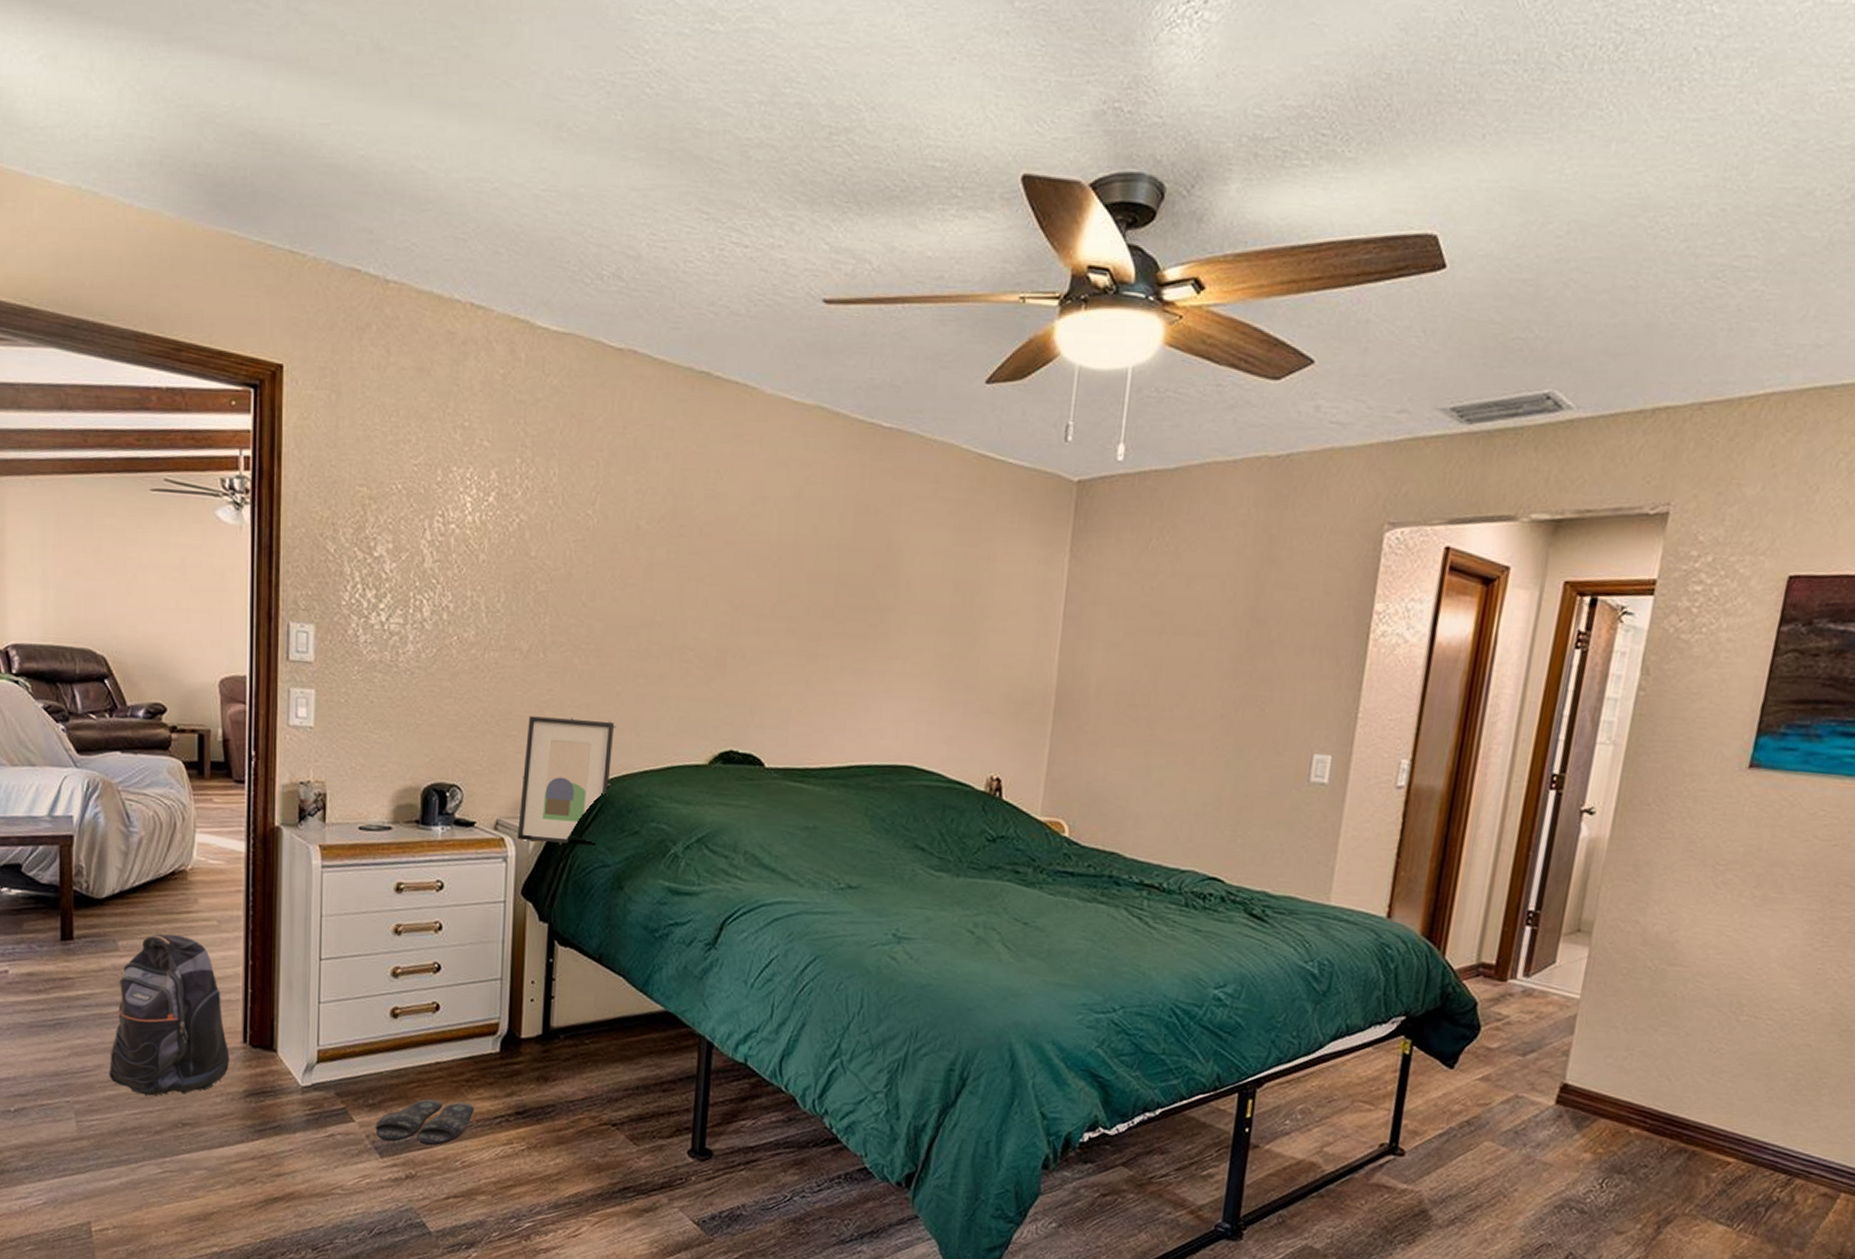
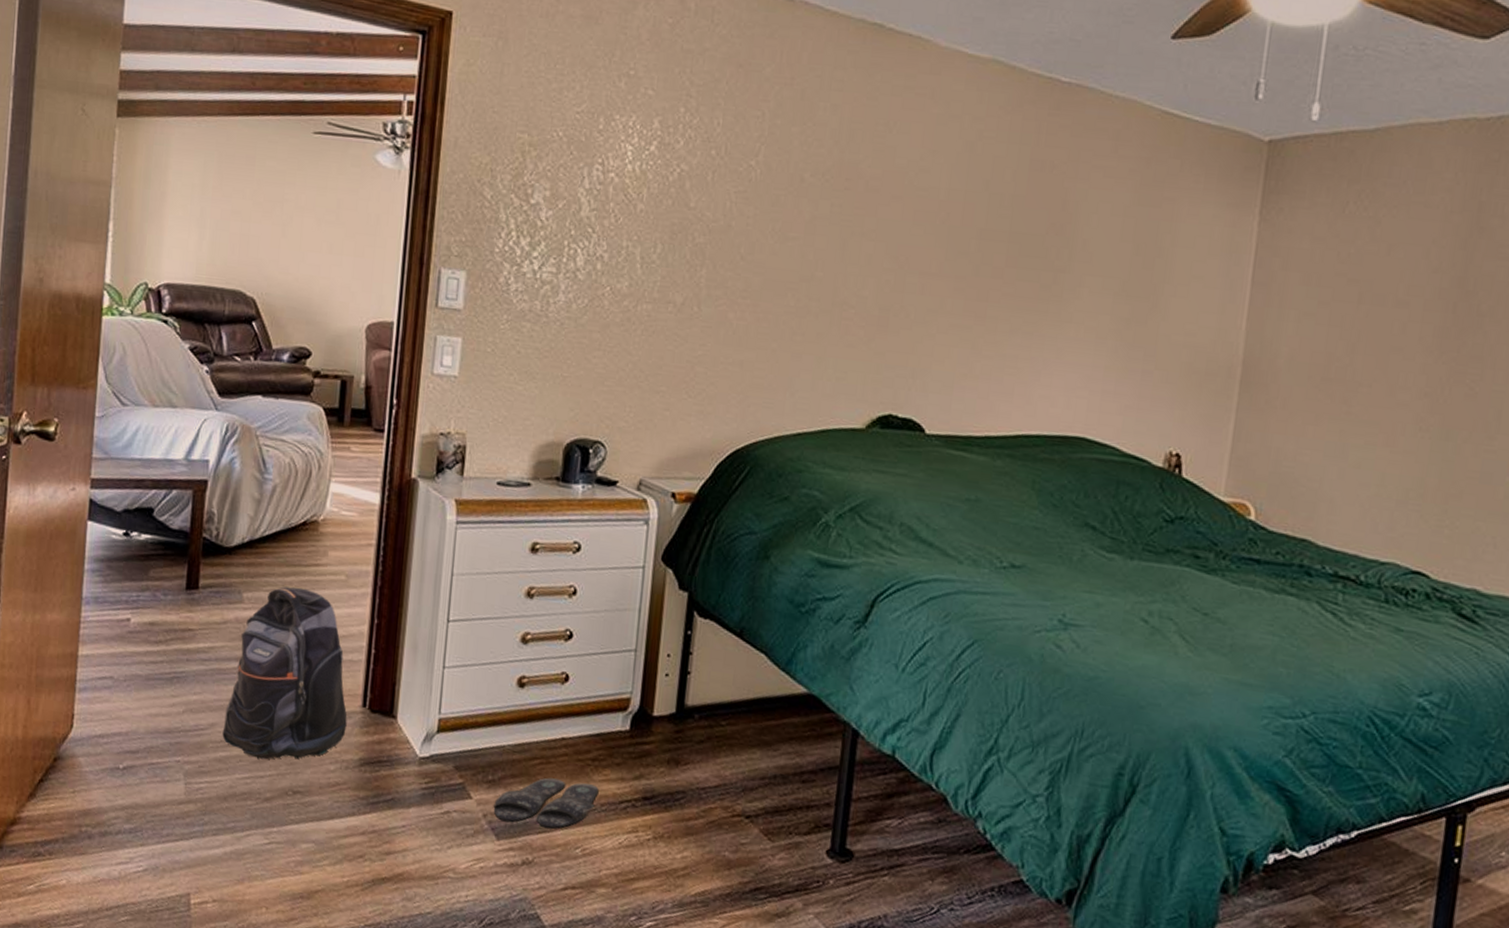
picture frame: present [517,716,616,846] -> none [660,371,770,511]

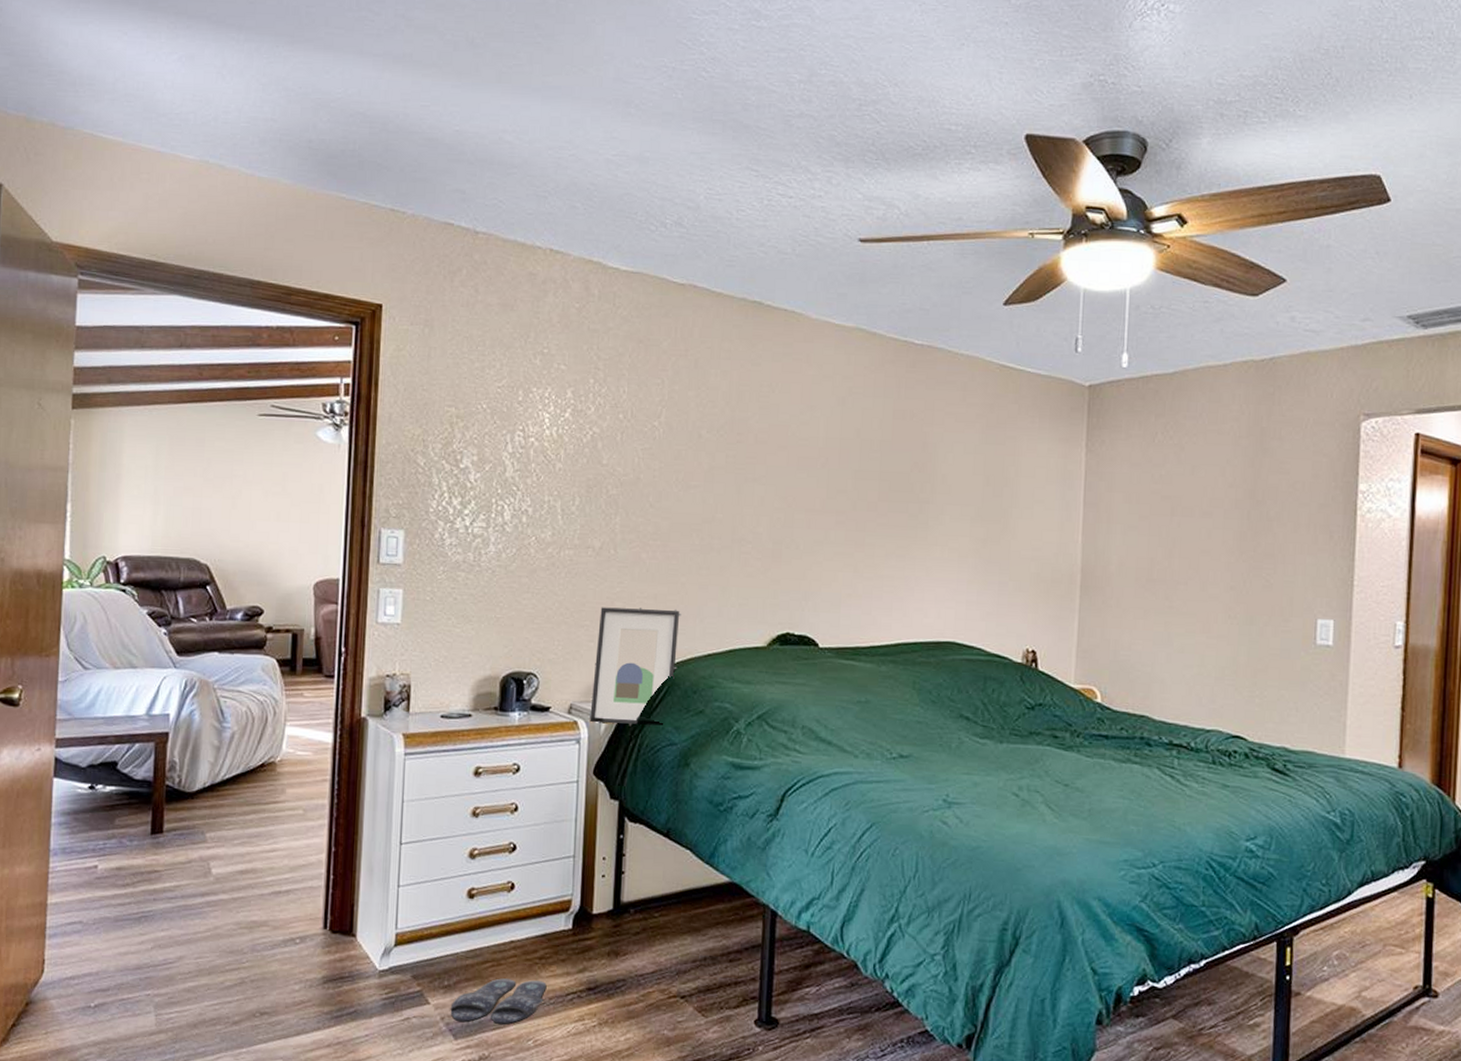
backpack: present [222,586,347,760] -> none [190,824,310,986]
picture frame: none [660,371,770,511] -> present [590,607,682,726]

